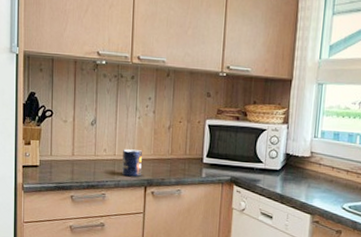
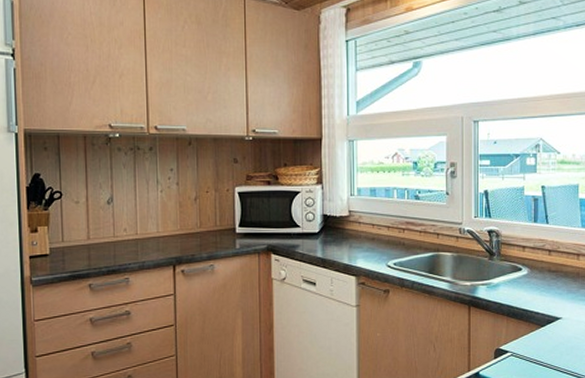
mug: present [122,149,142,177] -> none [146,226,168,255]

